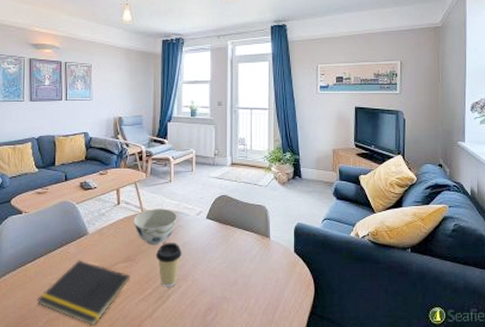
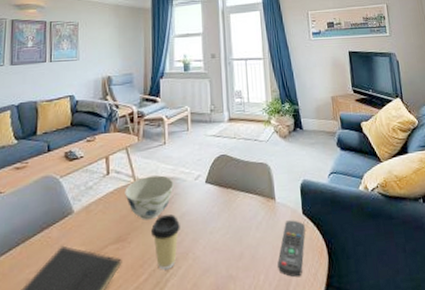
remote control: none [268,257,295,304] -> present [278,220,305,277]

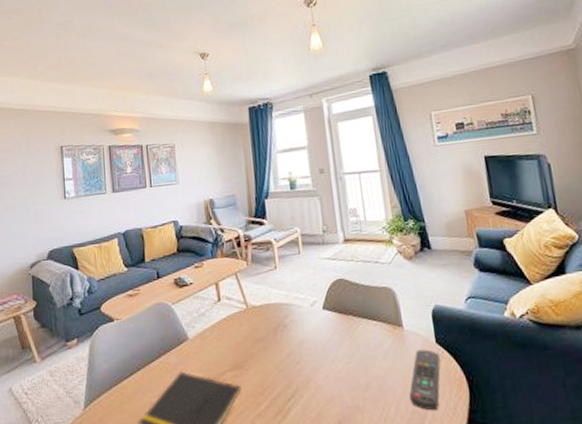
bowl: present [125,175,174,220] -> none [238,301,289,348]
coffee cup: present [151,214,180,270] -> none [268,342,299,398]

